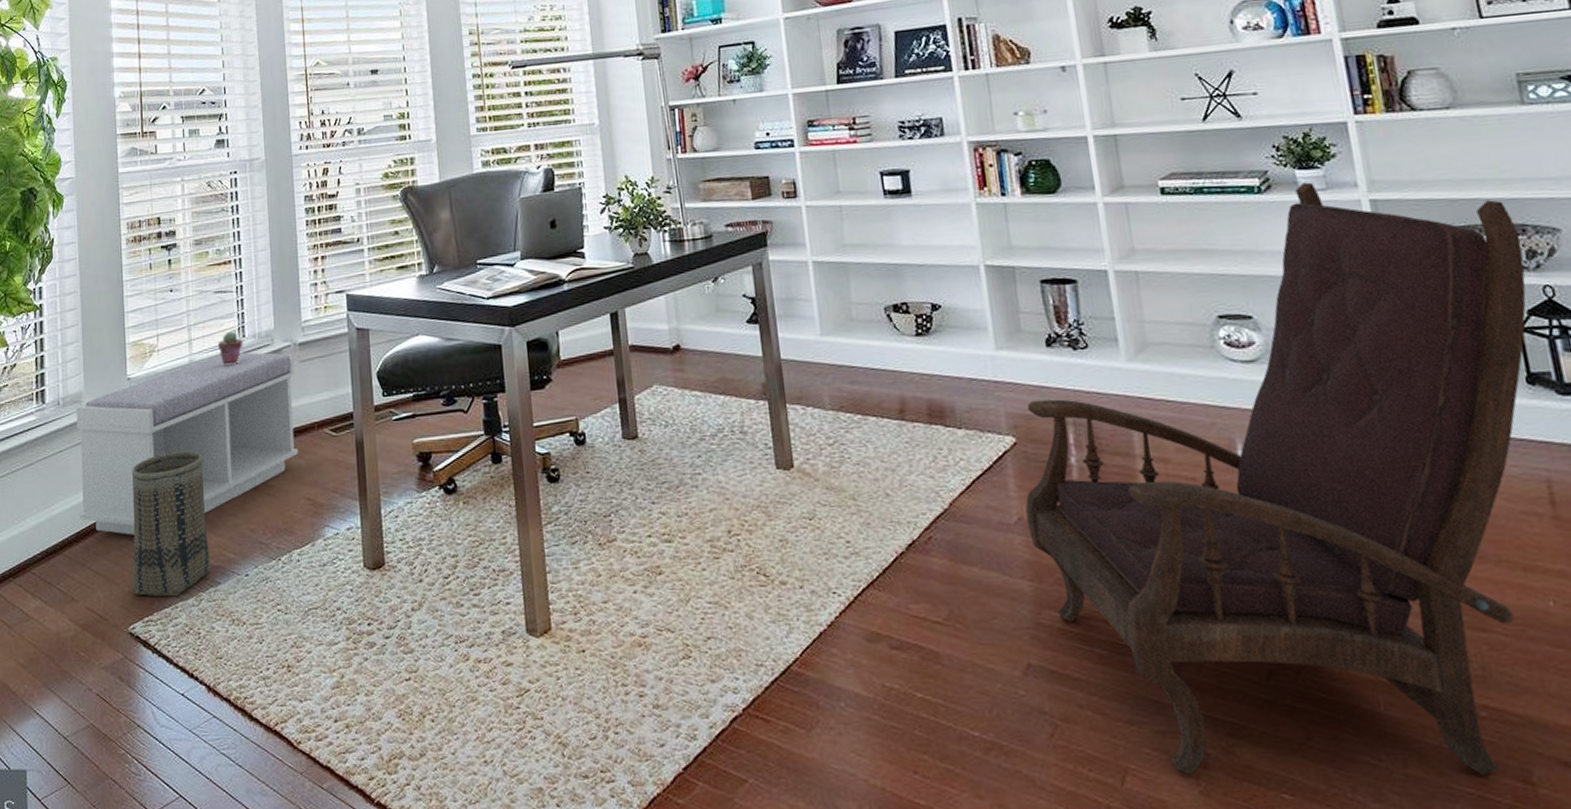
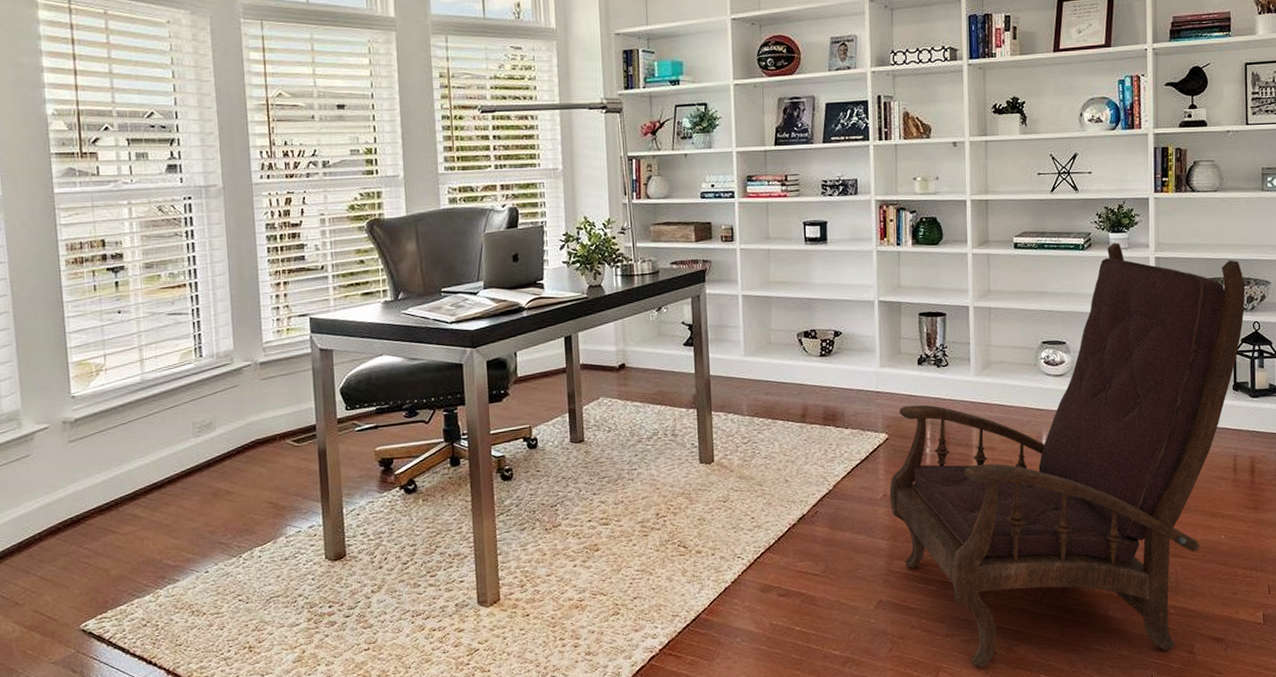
bench: present [76,352,299,535] -> none [12,371,260,543]
basket: present [132,450,211,597] -> none [80,463,169,597]
potted succulent: present [218,331,243,366] -> none [173,351,200,384]

